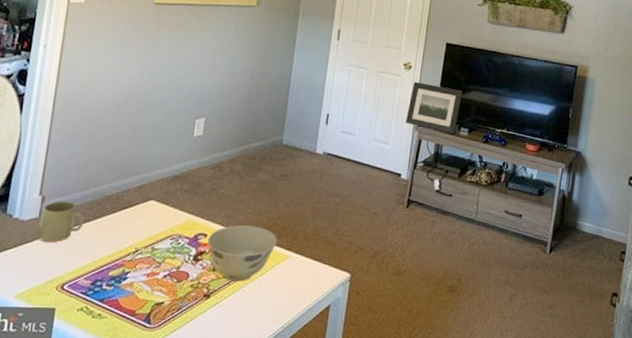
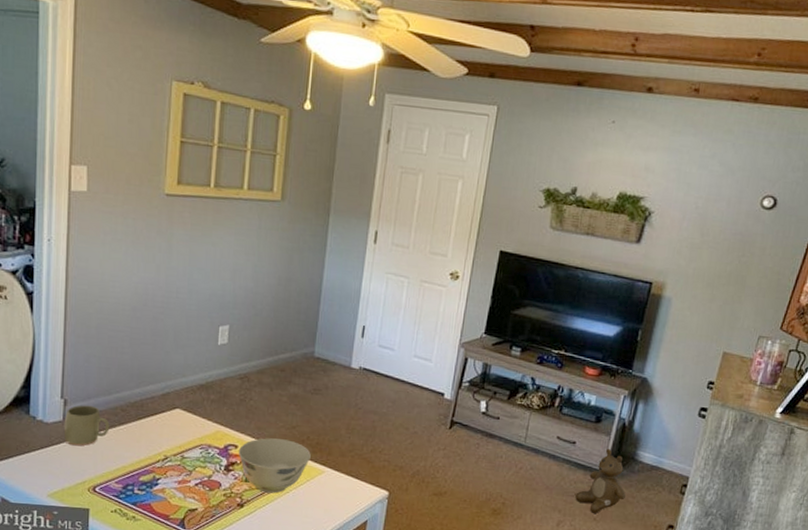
picture frame: present [406,81,464,135] -> none [450,293,518,354]
teddy bear: none [525,219,571,285] -> present [575,448,626,513]

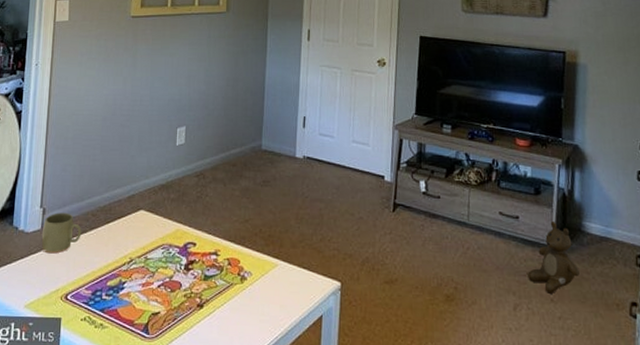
bowl: present [238,438,311,494] -> none [196,233,264,291]

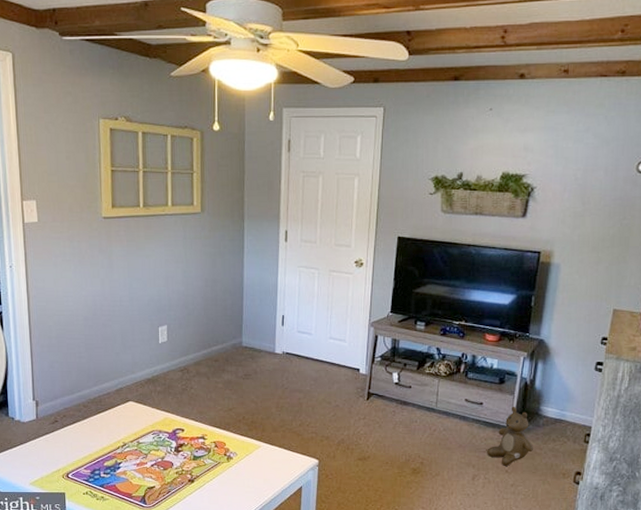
mug: present [41,212,82,254] -> none [37,404,76,440]

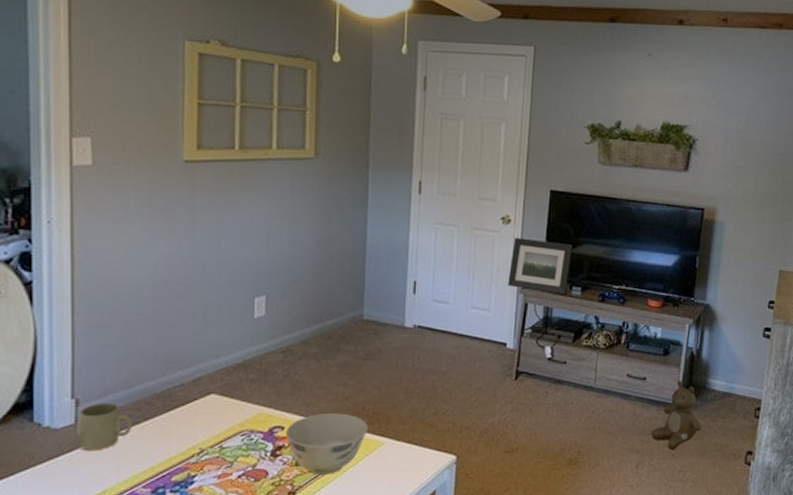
mug: none [37,404,76,440] -> present [76,402,133,451]
bowl: none [185,421,248,468] -> present [285,413,368,475]
picture frame: none [361,278,418,329] -> present [508,237,574,295]

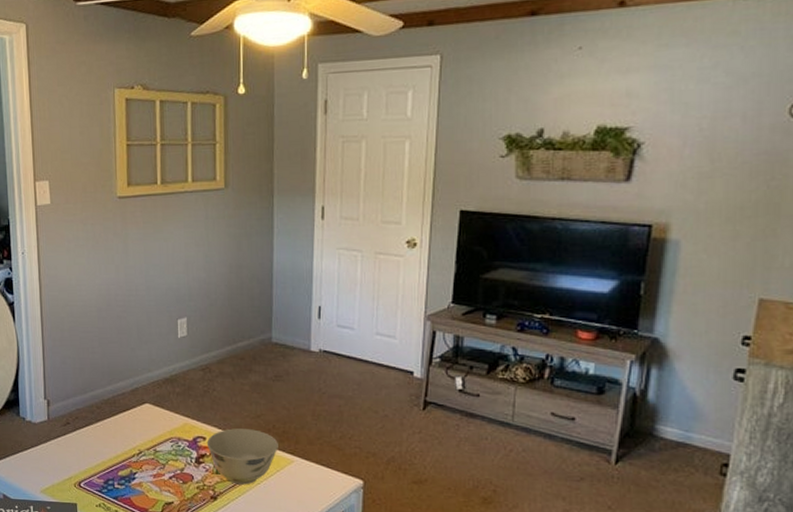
mug: present [76,402,133,451] -> none [48,404,88,444]
picture frame: present [508,237,574,295] -> none [414,261,487,323]
teddy bear: present [652,380,701,450] -> none [582,423,646,501]

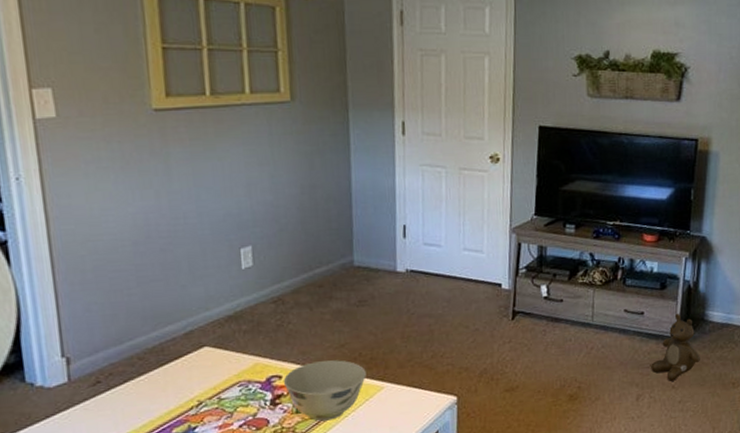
teddy bear: none [582,423,646,501] -> present [651,313,700,381]

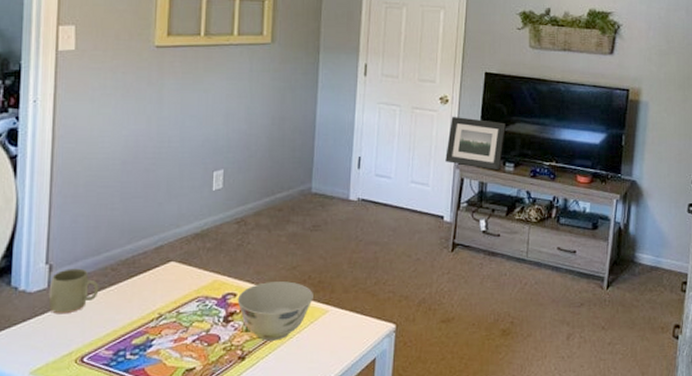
mug: none [69,359,128,408] -> present [48,268,99,314]
picture frame: none [500,176,566,233] -> present [445,116,507,171]
teddy bear: present [651,313,700,381] -> none [582,253,630,322]

